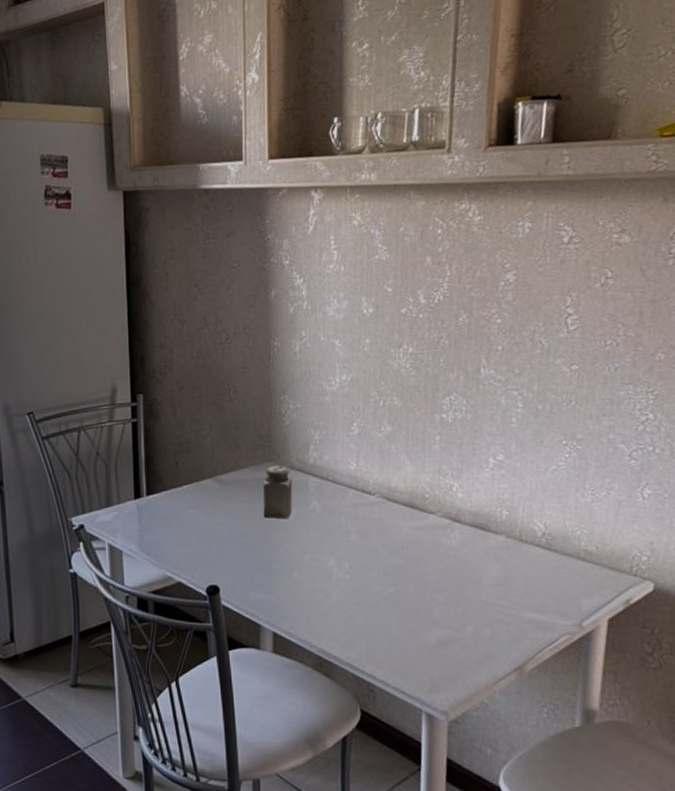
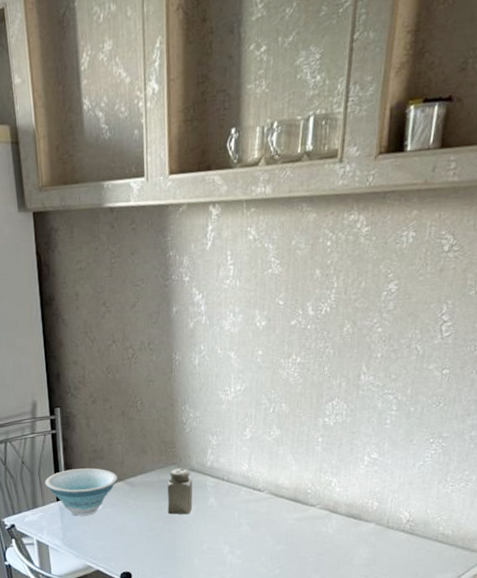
bowl: none [121,462,206,517] -> present [45,468,118,516]

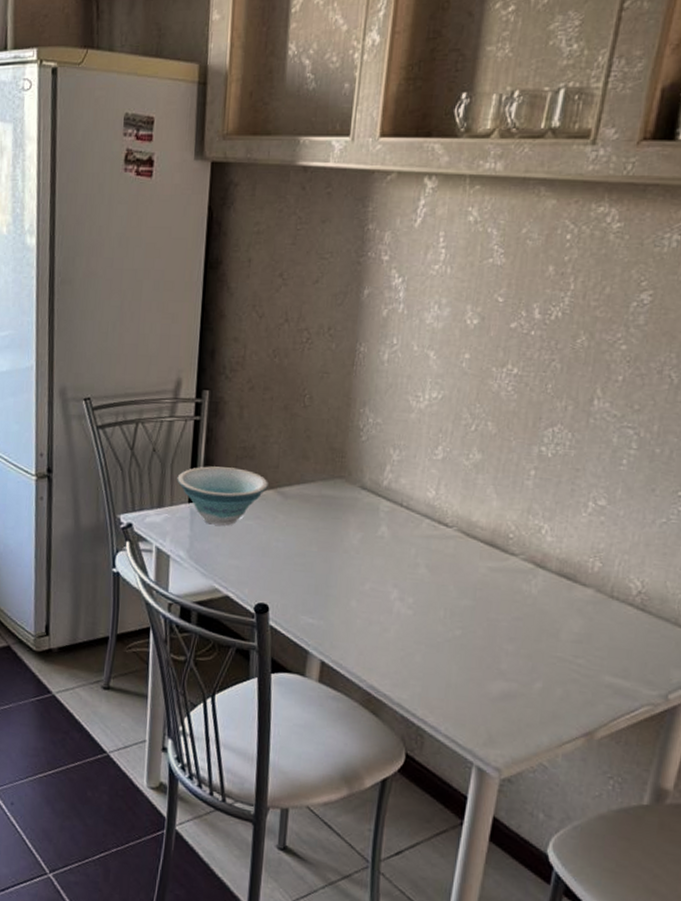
salt shaker: present [167,468,193,515] -> none [325,483,362,543]

